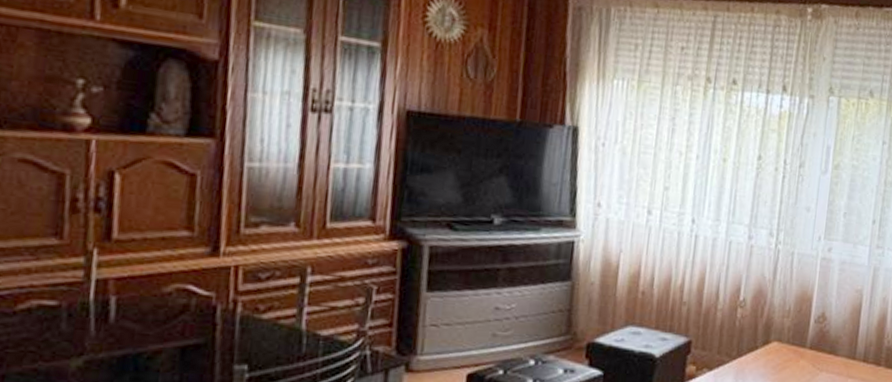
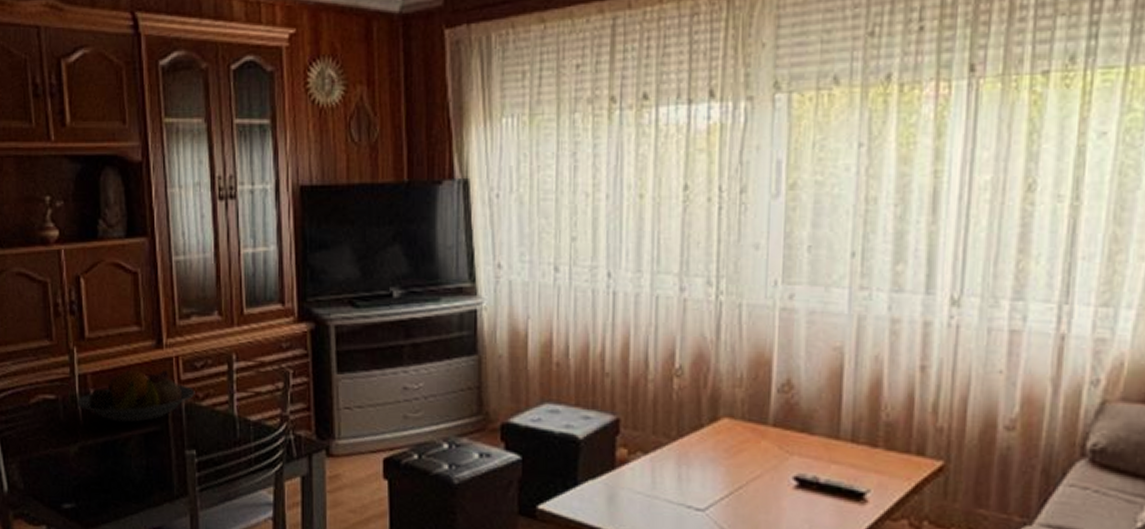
fruit bowl: none [88,277,255,336] -> present [76,370,195,424]

